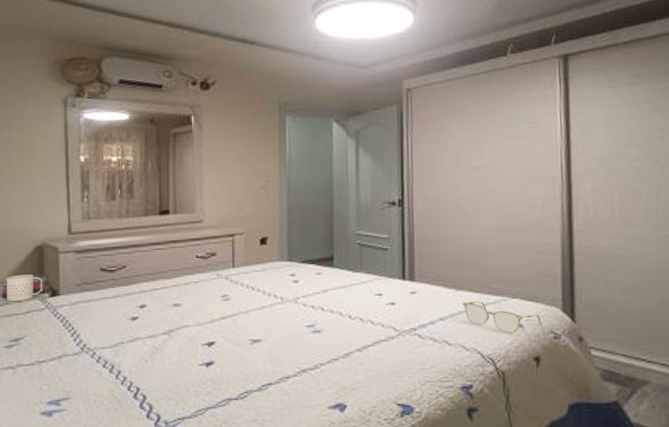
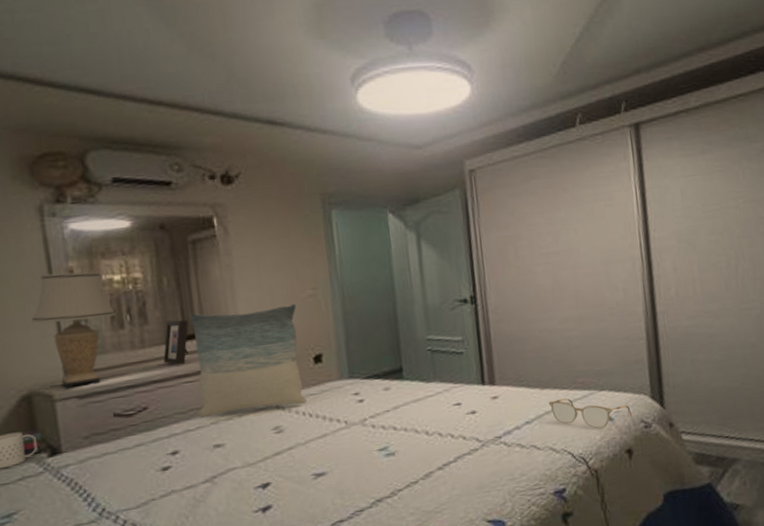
table lamp: none [49,146,110,244] -> present [30,264,116,389]
picture frame: none [142,197,164,234] -> present [163,319,189,365]
pillow: none [164,192,251,280] -> present [189,303,307,418]

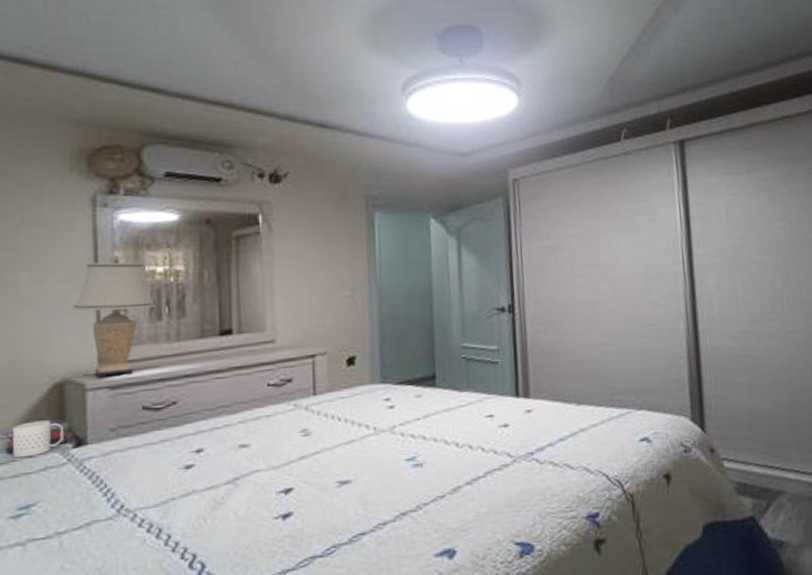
picture frame: present [163,319,189,365] -> none [197,314,226,360]
pillow: present [189,303,307,418] -> none [227,303,336,416]
eyeglasses: present [548,398,632,429] -> none [584,416,671,450]

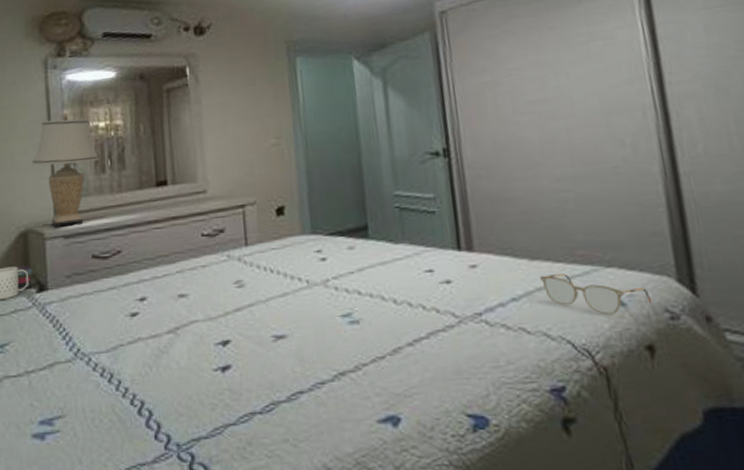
eyeglasses: none [584,416,671,450] -> present [539,274,651,315]

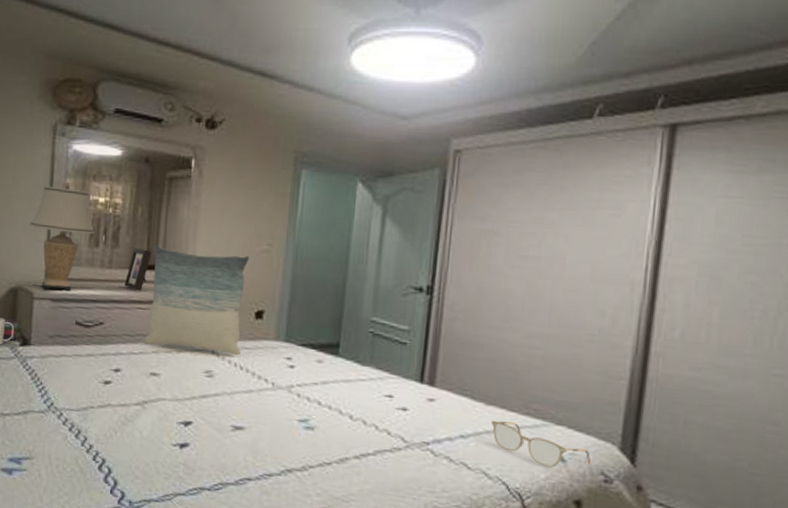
picture frame: none [137,166,161,211] -> present [124,248,152,291]
pillow: none [161,152,268,265] -> present [143,245,250,355]

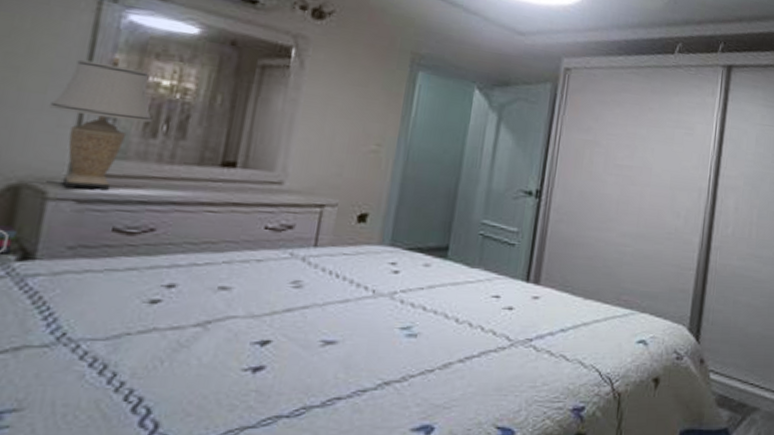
picture frame: present [124,248,152,291] -> none [190,142,232,191]
pillow: present [143,245,250,355] -> none [211,139,355,262]
eyeglasses: present [491,420,590,468] -> none [588,313,667,351]

